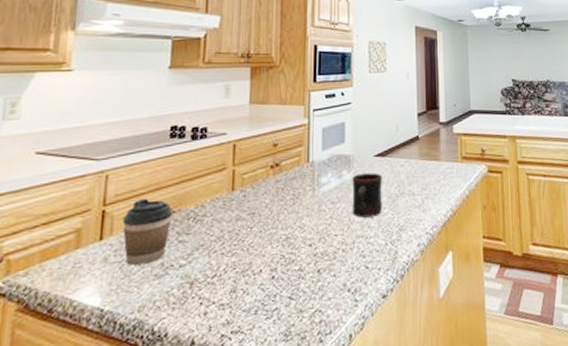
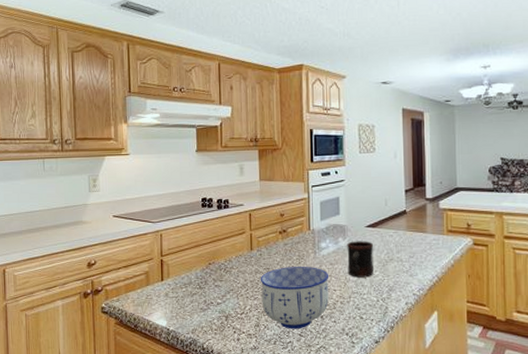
coffee cup: present [122,197,173,265] -> none [175,252,209,300]
bowl: none [241,207,330,292] -> present [260,266,329,329]

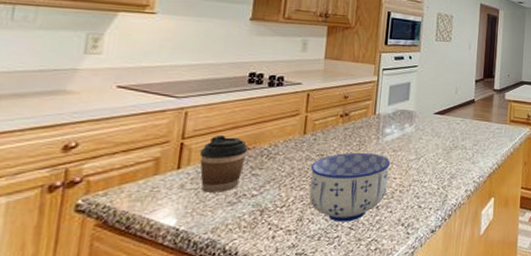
coffee cup: none [175,252,209,300] -> present [199,134,248,193]
mug: present [347,241,374,278] -> none [410,127,440,165]

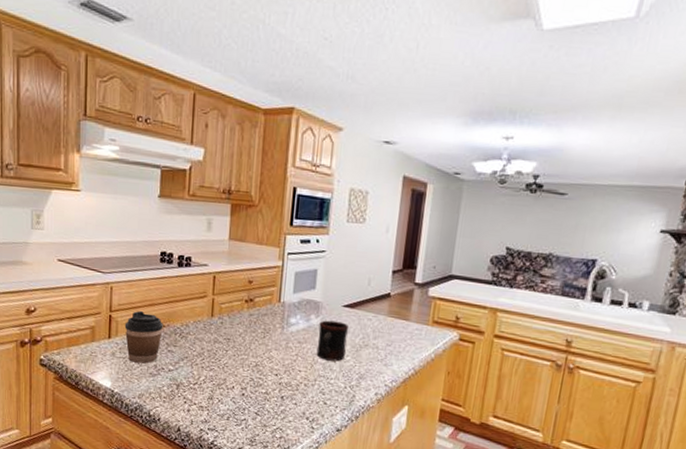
bowl: present [309,152,391,222] -> none [218,339,296,408]
mug: none [410,127,440,165] -> present [316,320,350,362]

